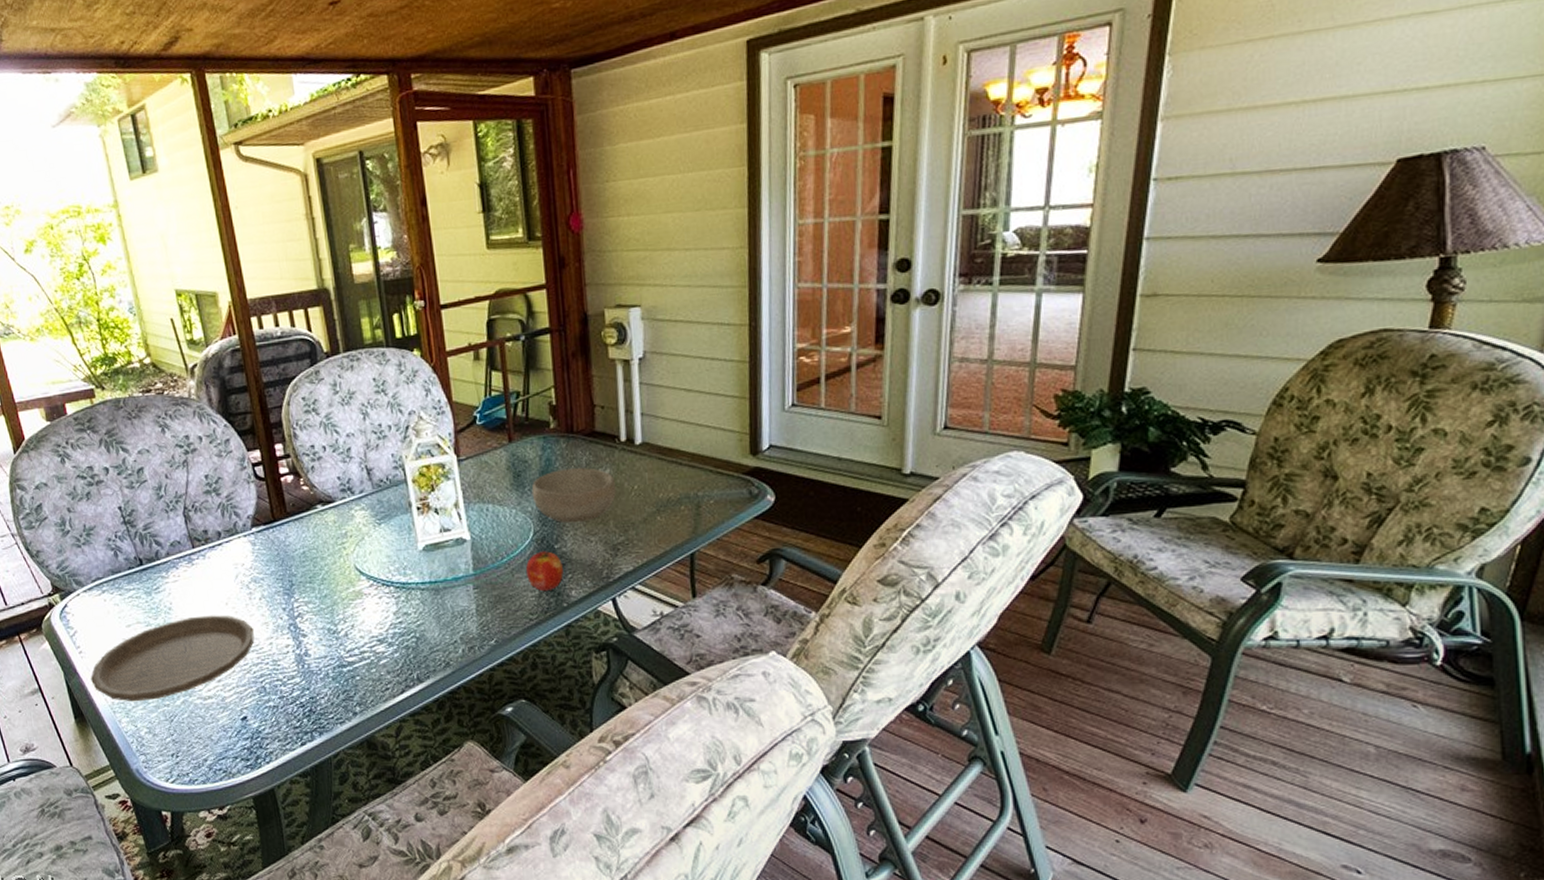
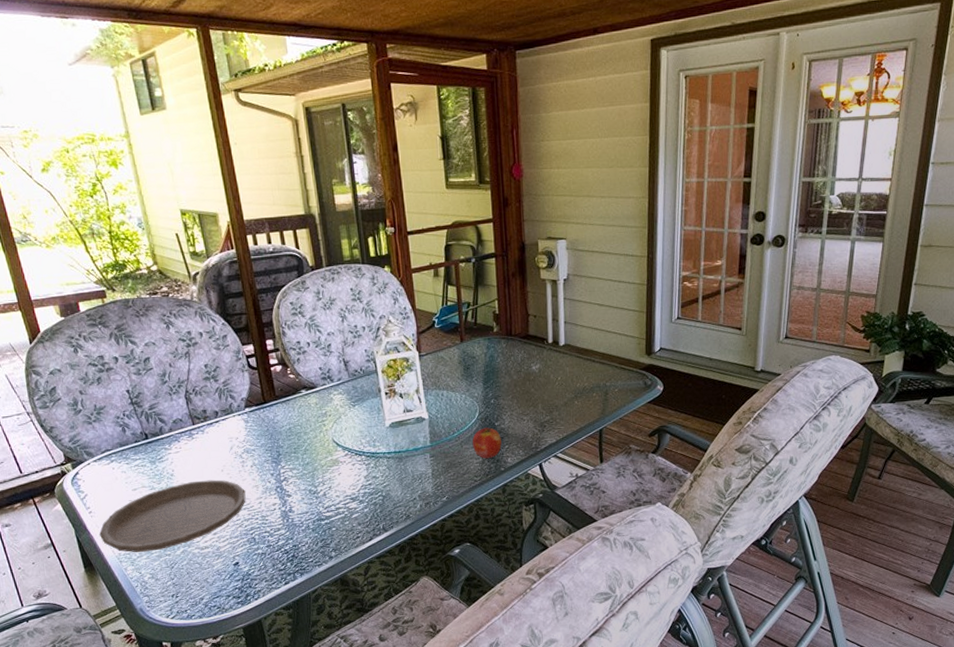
bowl: present [531,467,616,523] -> none [478,363,544,406]

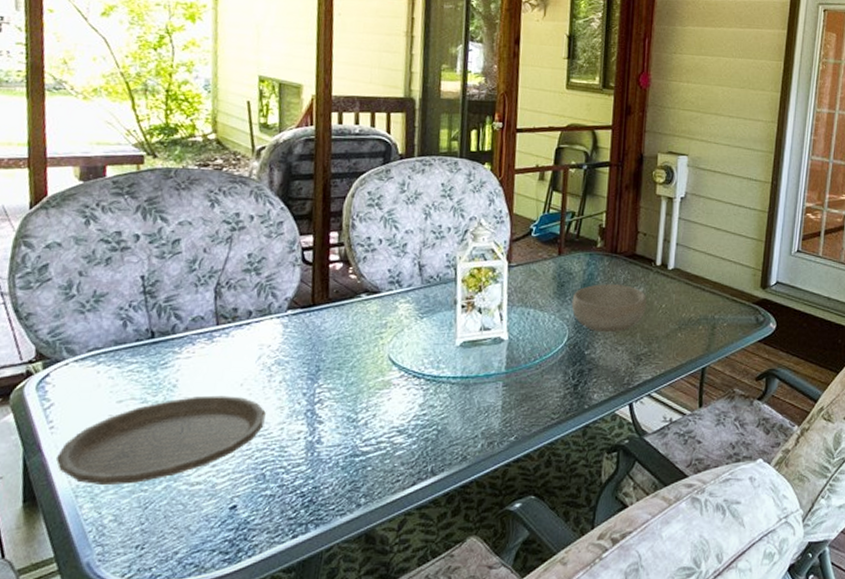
apple: present [472,427,502,459] -> none [555,356,590,393]
bowl: none [478,363,544,406] -> present [571,284,647,333]

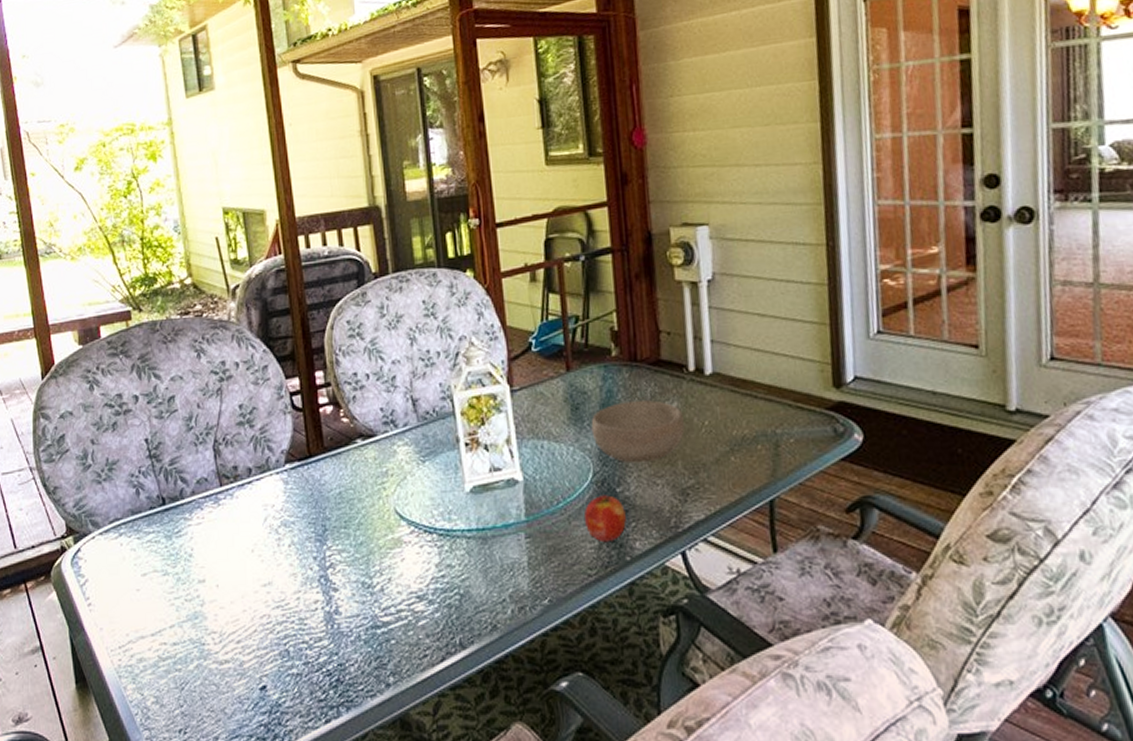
plate: present [56,395,266,486] -> none [98,563,280,665]
apple: none [555,356,590,393] -> present [584,495,626,543]

